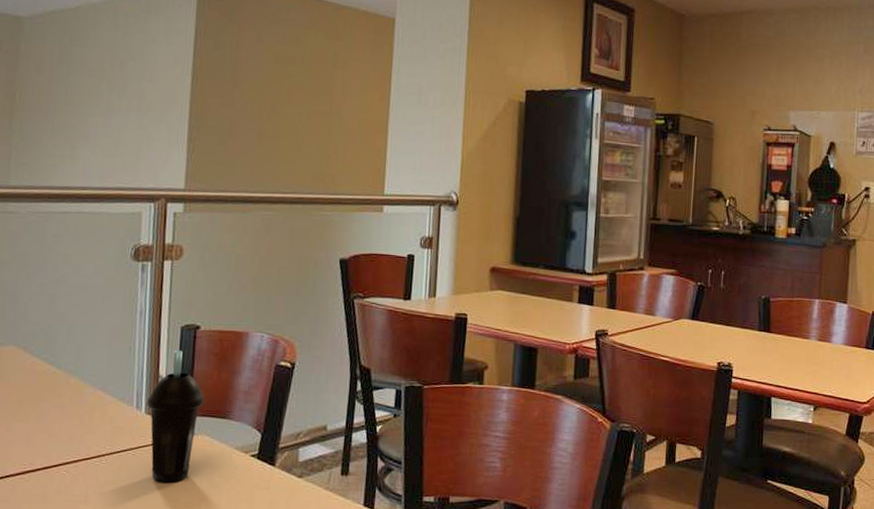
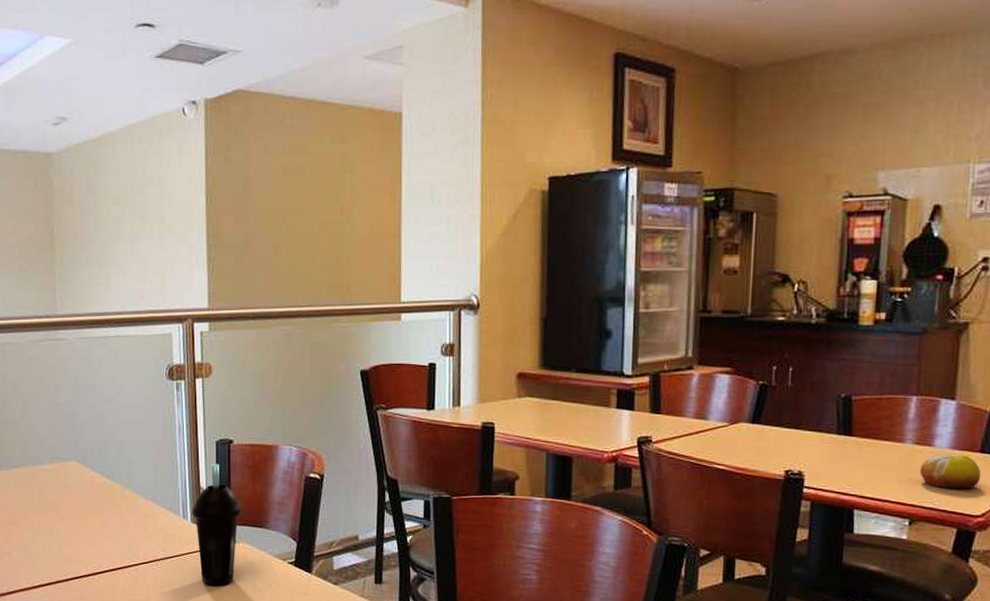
fruit: none [821,349,866,380] -> present [919,454,981,490]

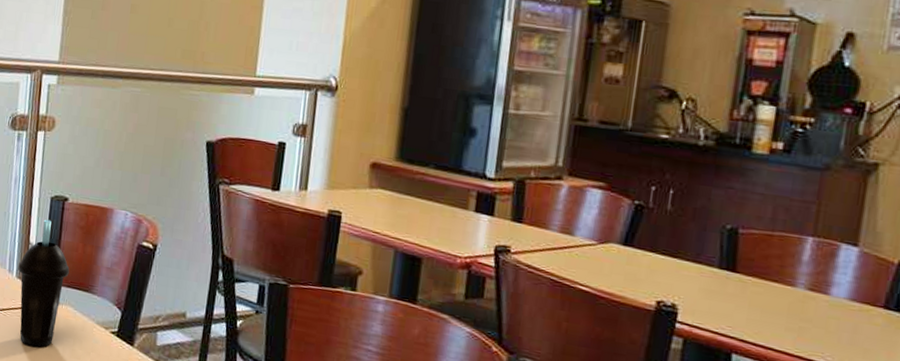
fruit: present [919,454,981,490] -> none [811,305,884,348]

